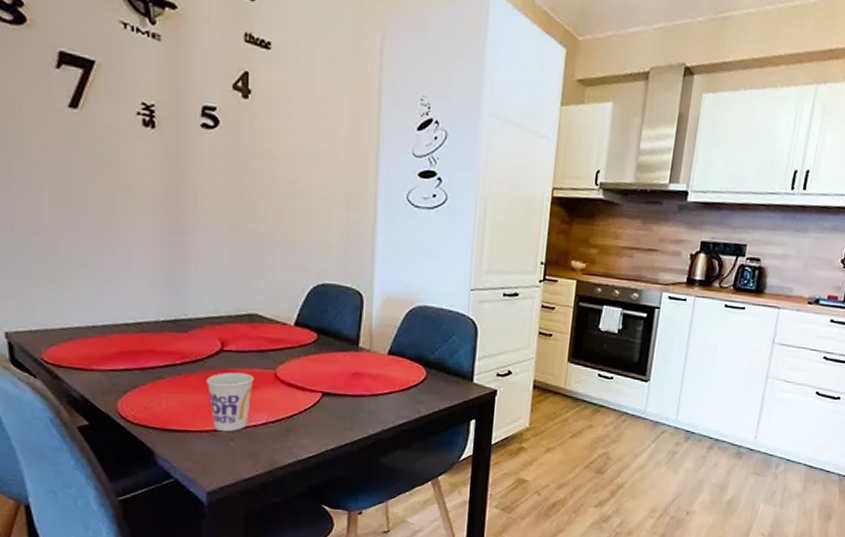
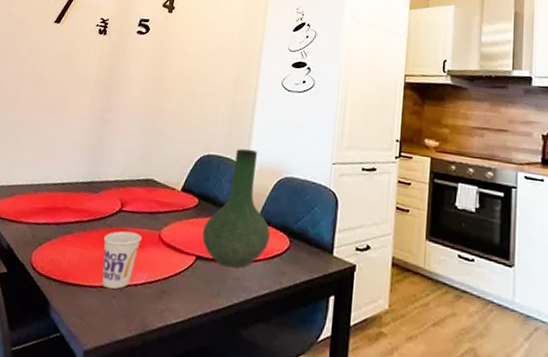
vase: none [326,275,405,401] -> present [202,148,271,268]

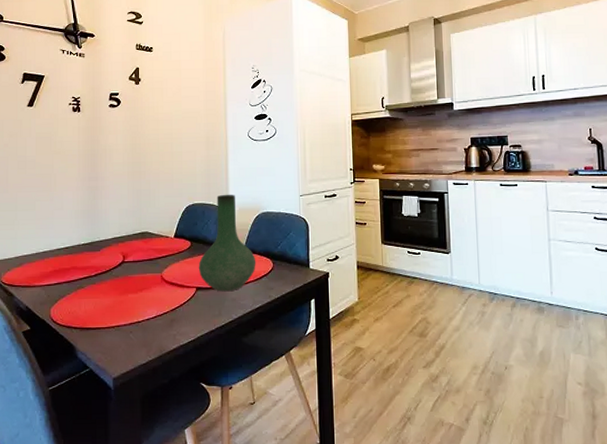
cup: present [102,231,142,289] -> none [113,277,147,327]

